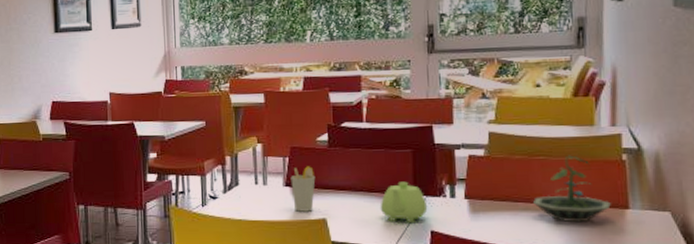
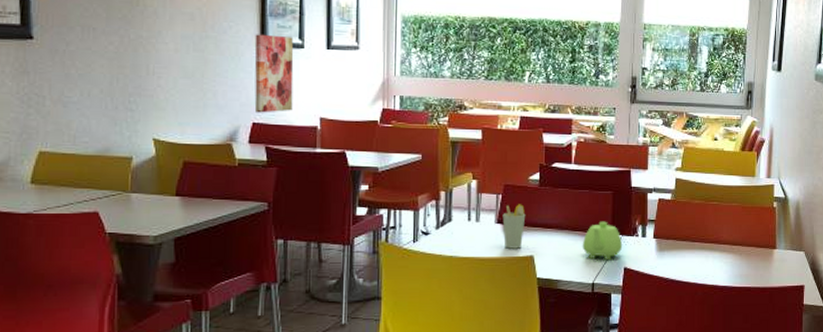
wall art: none [50,21,85,92] -> present [254,34,294,113]
terrarium: present [533,155,611,223] -> none [707,201,763,261]

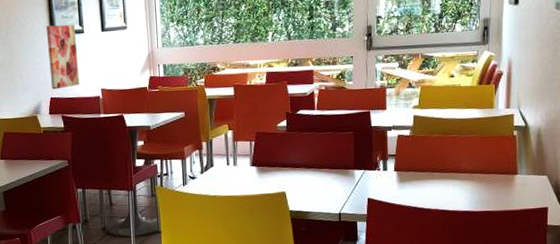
cup: present [502,204,526,249] -> none [256,148,277,187]
teapot: present [582,221,623,261] -> none [328,158,366,193]

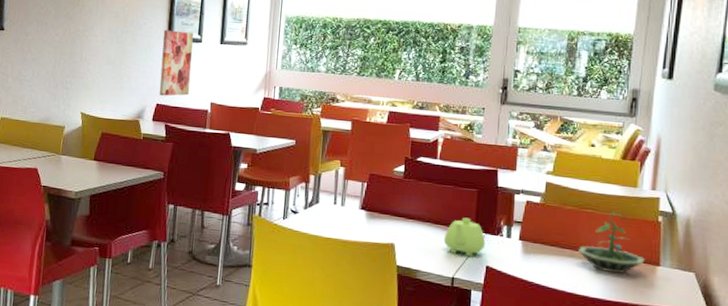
teapot: none [328,158,366,193] -> present [443,217,486,257]
terrarium: none [447,133,504,187] -> present [578,211,645,274]

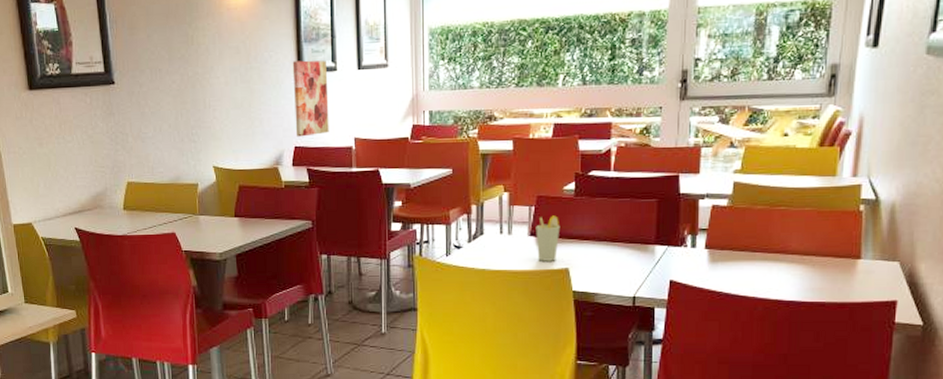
cup: none [366,193,389,236] -> present [536,215,561,261]
teapot: present [443,217,486,257] -> none [622,231,669,273]
terrarium: present [578,211,645,274] -> none [771,205,844,273]

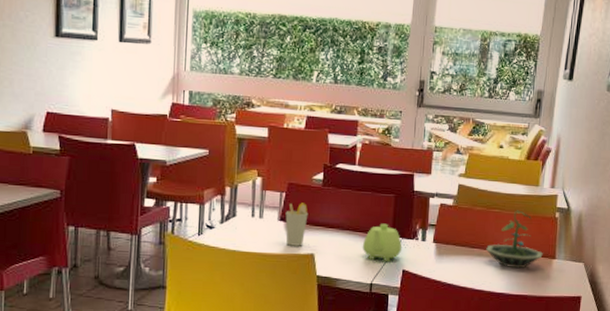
wall art: present [292,60,329,137] -> none [48,24,87,103]
teapot: none [622,231,669,273] -> present [362,223,402,263]
terrarium: none [771,205,844,273] -> present [486,210,543,269]

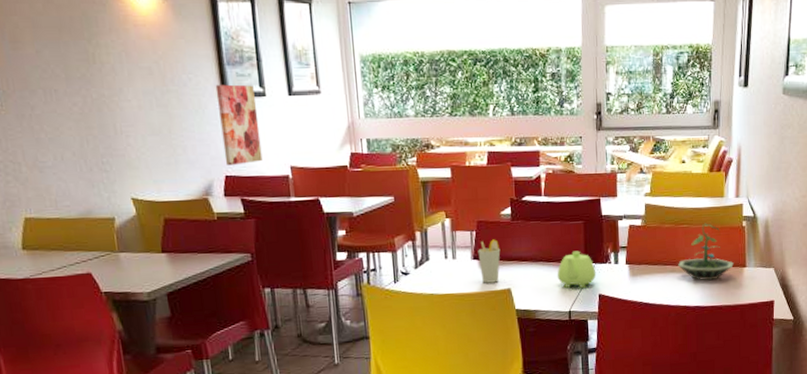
wall art: none [48,24,87,103] -> present [215,84,263,166]

